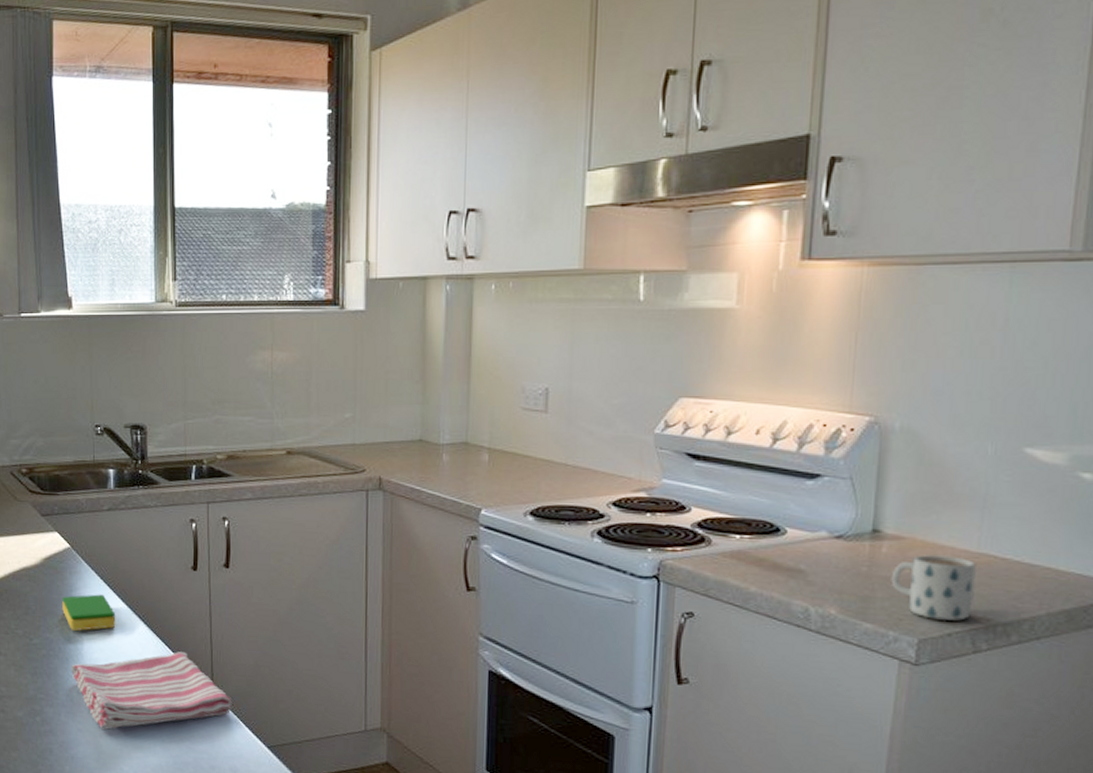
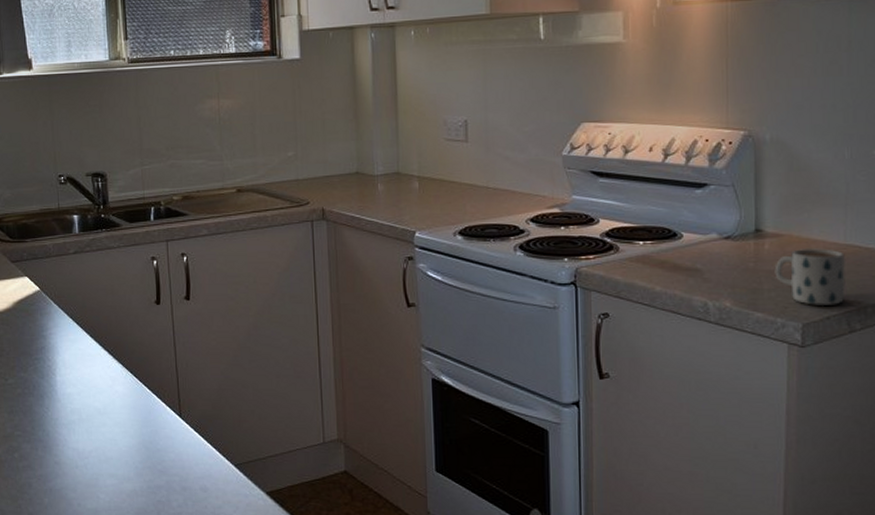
dish sponge: present [62,594,116,631] -> none [35,333,87,368]
dish towel: present [71,652,231,731] -> none [46,381,199,461]

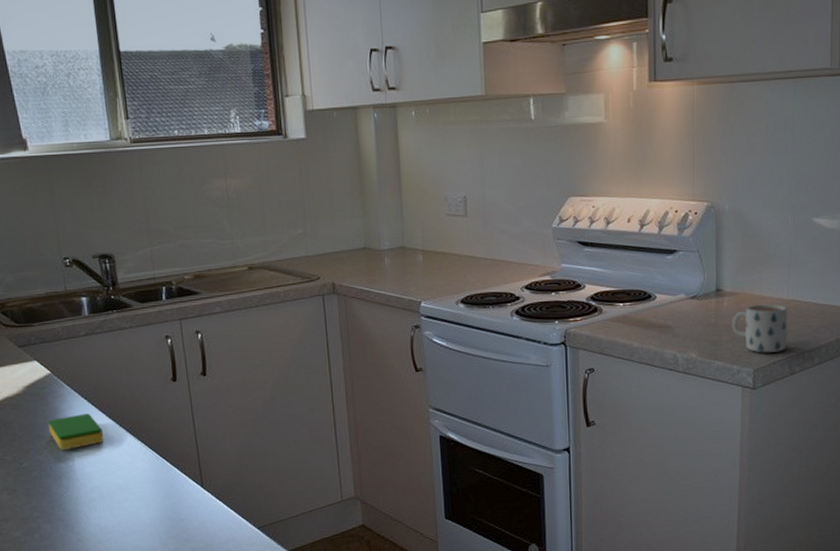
dish sponge: none [35,333,87,368] -> present [48,413,104,450]

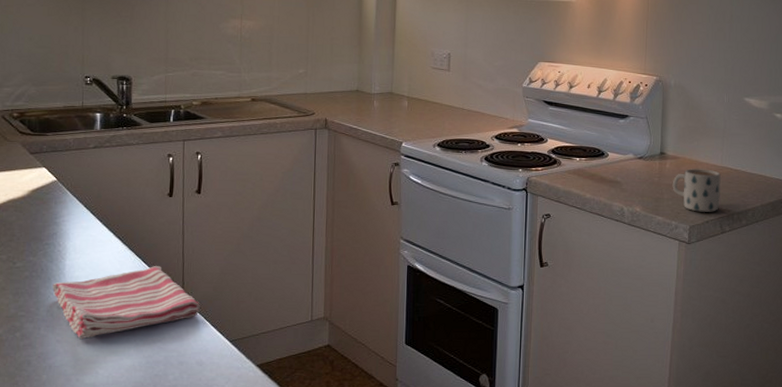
dish sponge: present [48,413,104,450] -> none [46,220,98,253]
dish towel: none [64,455,221,537] -> present [52,266,199,340]

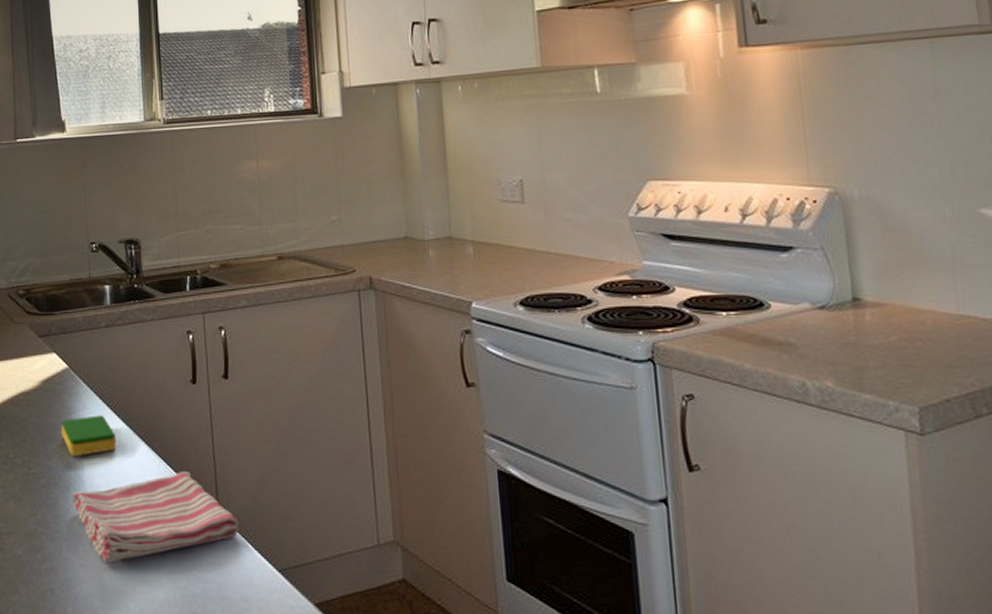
dish sponge: none [46,220,98,253] -> present [61,415,117,456]
mug: present [672,169,721,212] -> none [879,320,965,386]

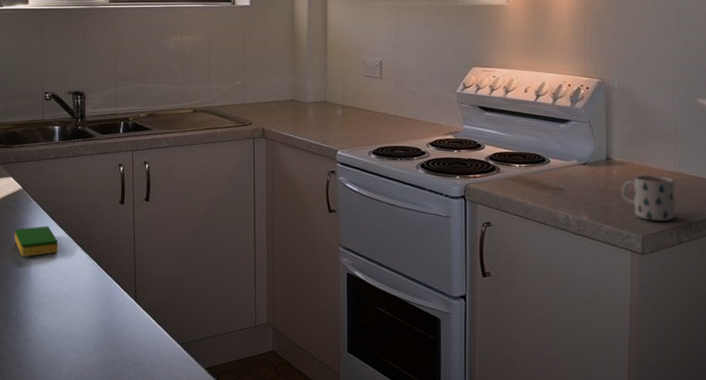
dish towel: present [72,471,238,564] -> none [20,270,150,338]
mug: none [879,320,965,386] -> present [621,175,676,221]

